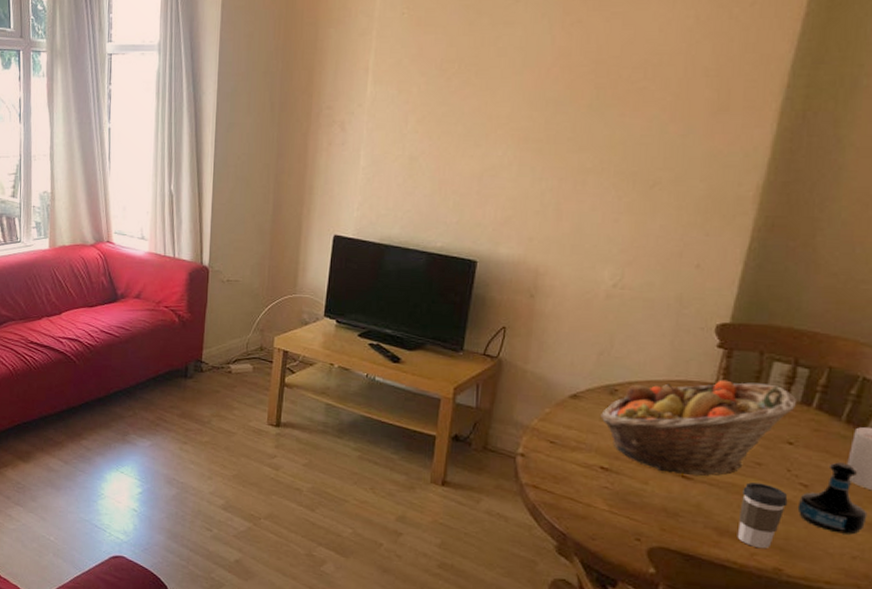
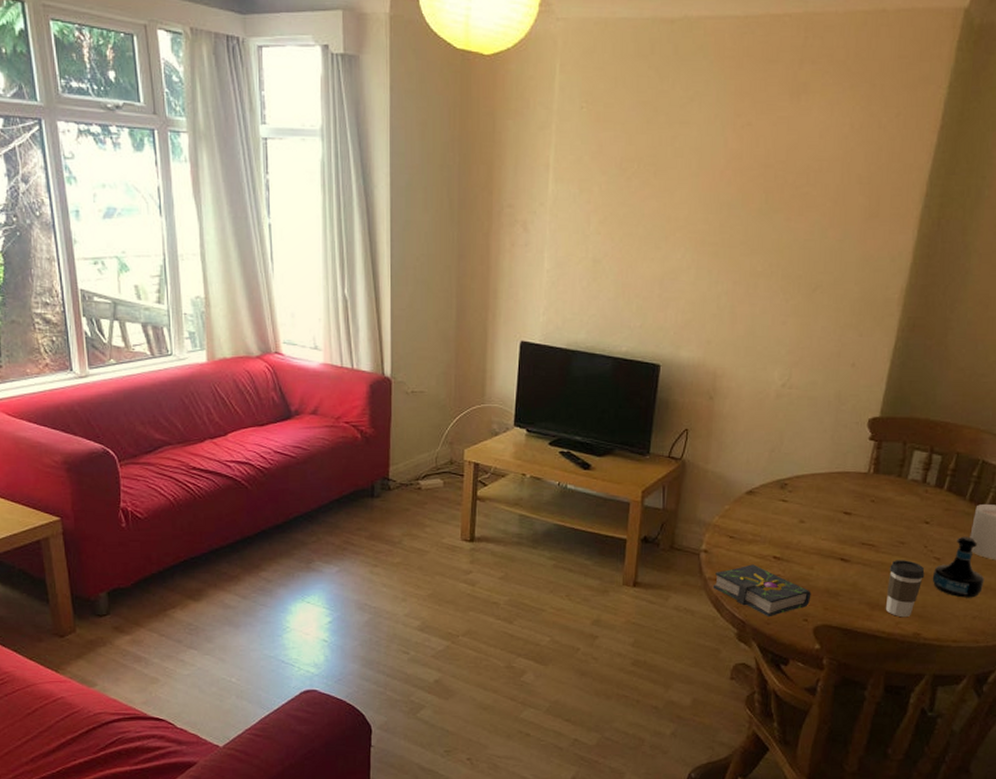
book: none [529,473,645,533] -> present [712,564,811,617]
fruit basket: present [601,379,798,477] -> none [773,469,933,558]

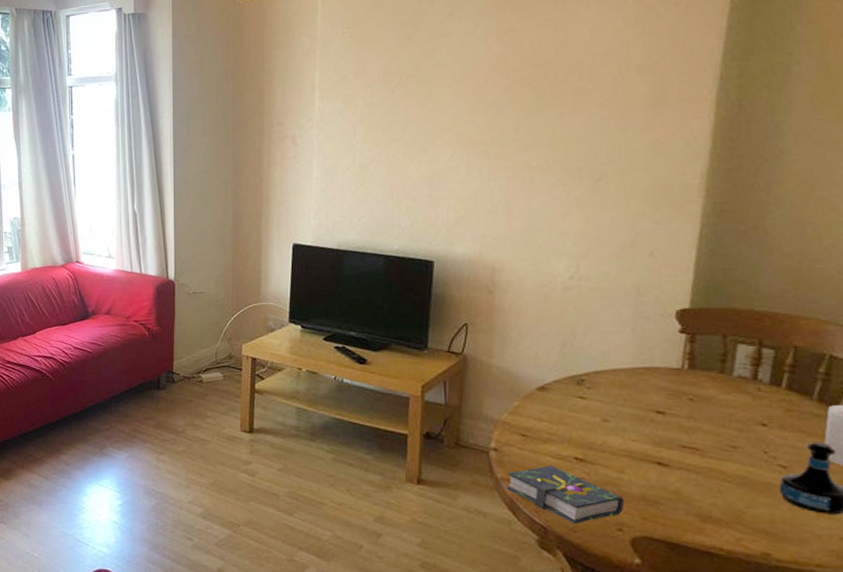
coffee cup: present [886,560,925,618] -> none [720,466,768,534]

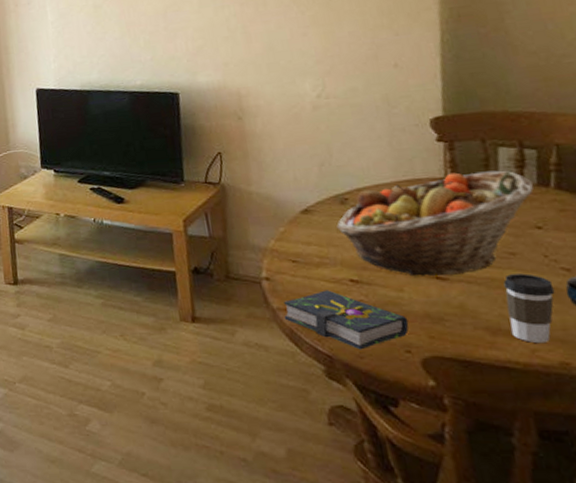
fruit basket: none [570,364,766,463] -> present [336,170,535,277]
coffee cup: none [720,466,768,534] -> present [503,273,555,344]

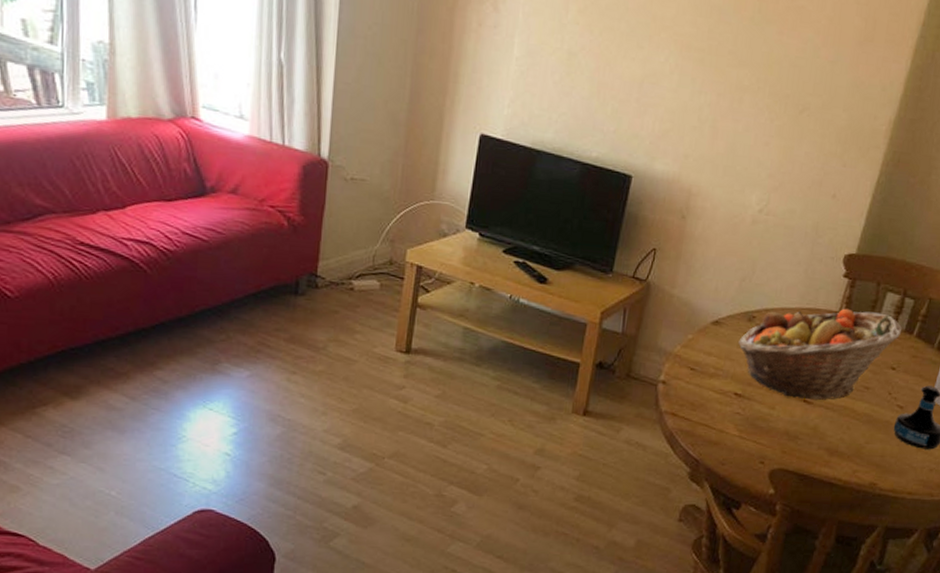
book: present [283,290,409,350] -> none [668,400,771,458]
coffee cup: present [503,273,555,344] -> none [845,405,887,466]

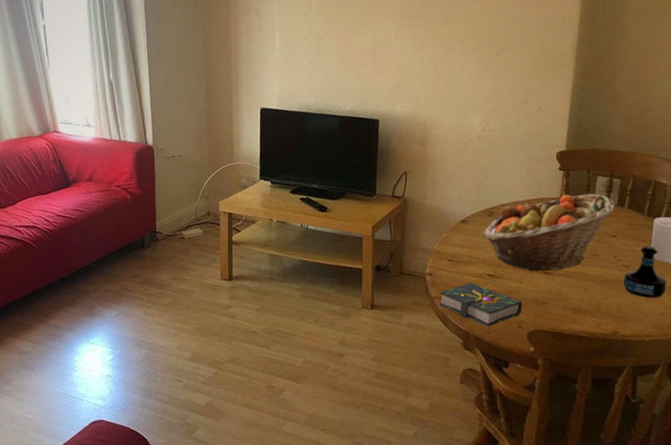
book: none [668,400,771,458] -> present [438,282,523,327]

